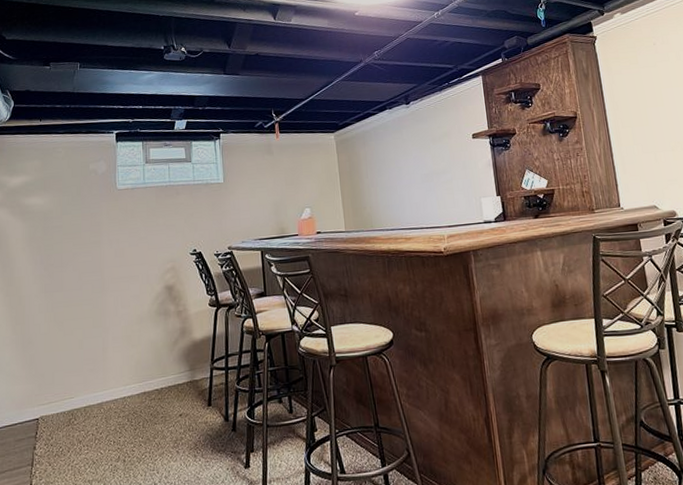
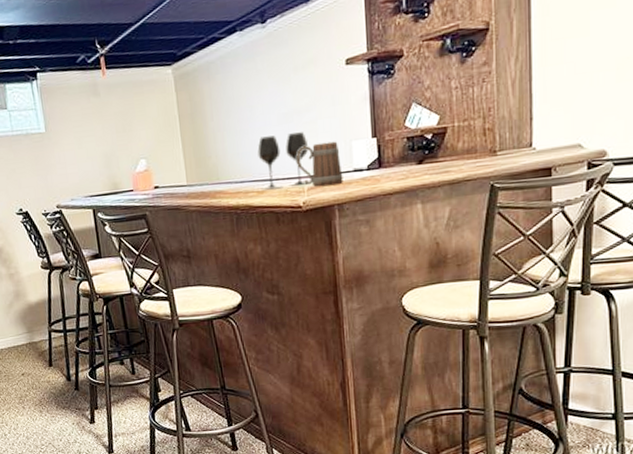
wine glass: none [405,189,447,237] -> present [257,132,309,191]
beer mug: none [437,198,476,236] -> present [296,141,343,188]

